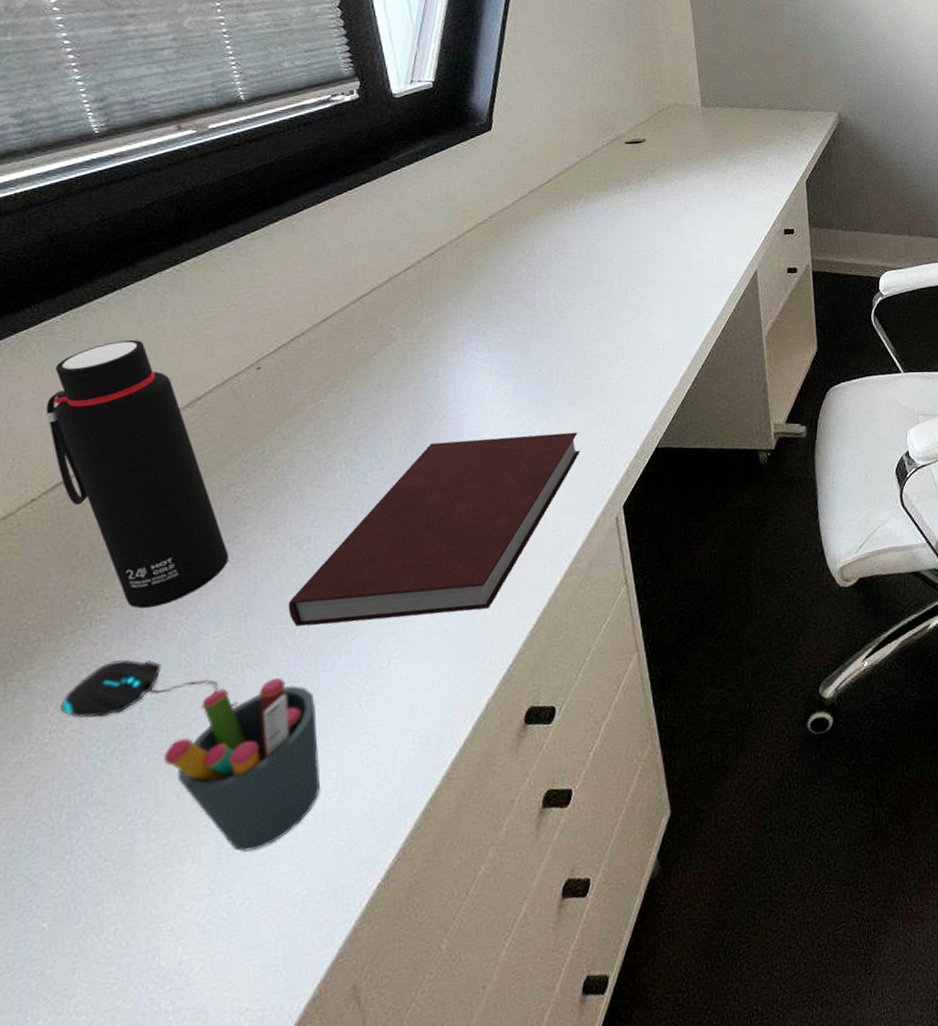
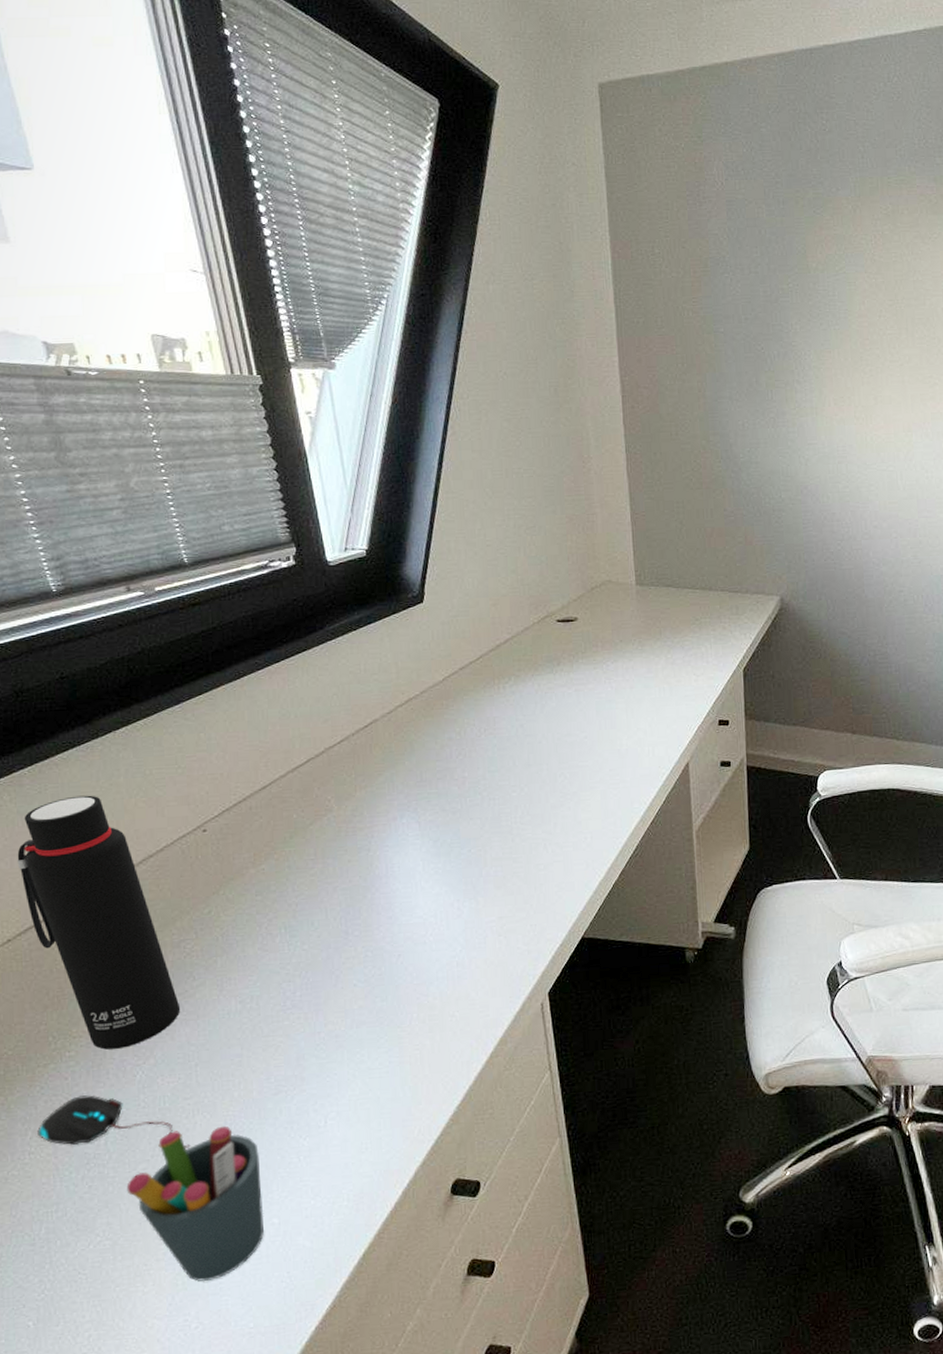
notebook: present [288,432,581,627] -> none [233,915,507,1082]

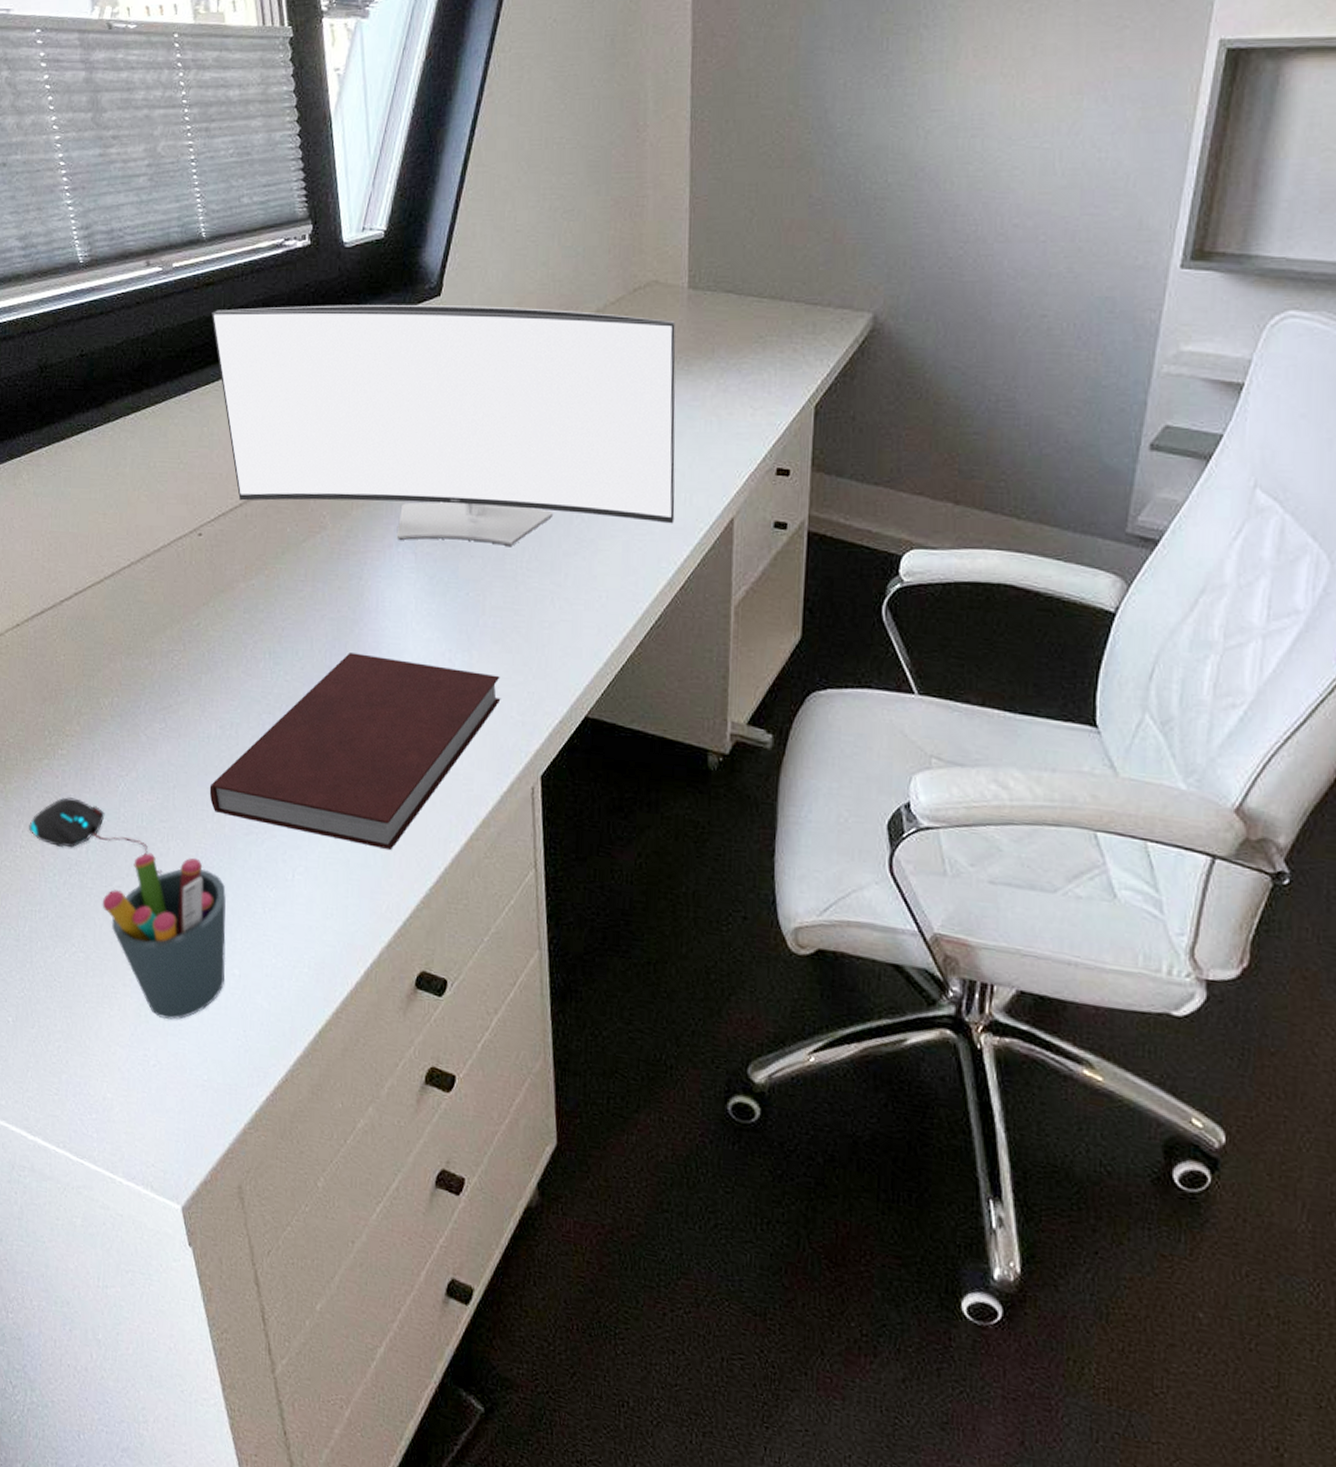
water bottle: present [17,795,181,1050] -> none [30,482,164,756]
monitor: none [200,608,642,812] -> present [212,305,676,547]
notebook: none [233,915,507,1082] -> present [209,653,501,851]

